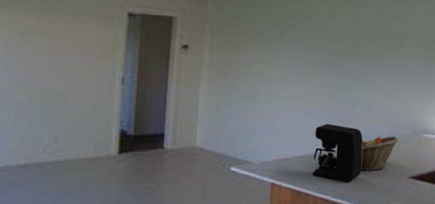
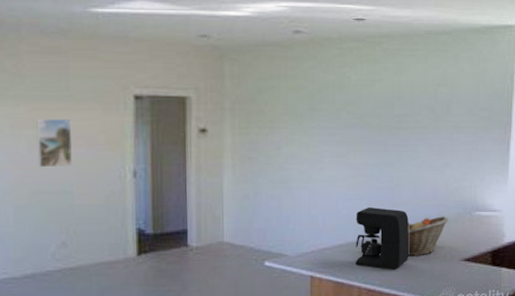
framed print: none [40,29,72,71] -> present [36,119,72,168]

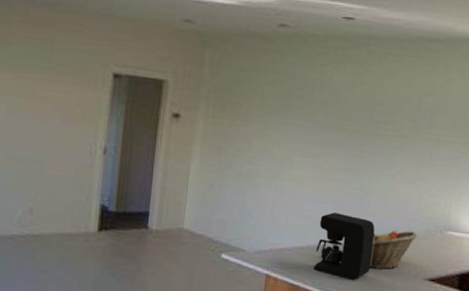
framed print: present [36,119,72,168] -> none [15,87,50,137]

